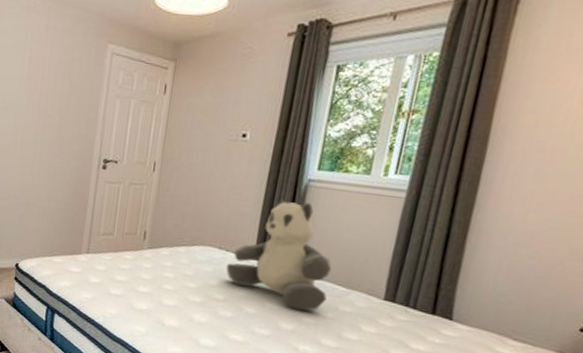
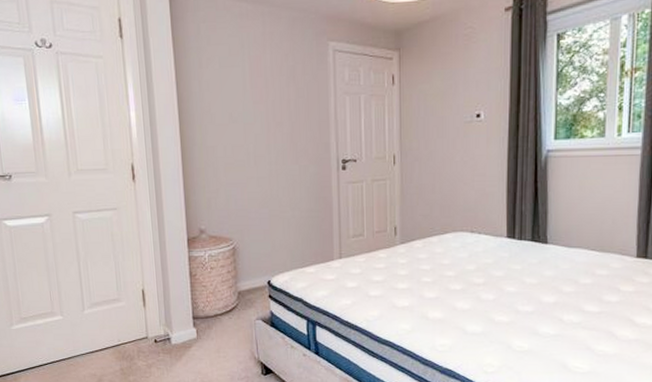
teddy bear: present [226,199,332,311] -> none [481,172,582,281]

